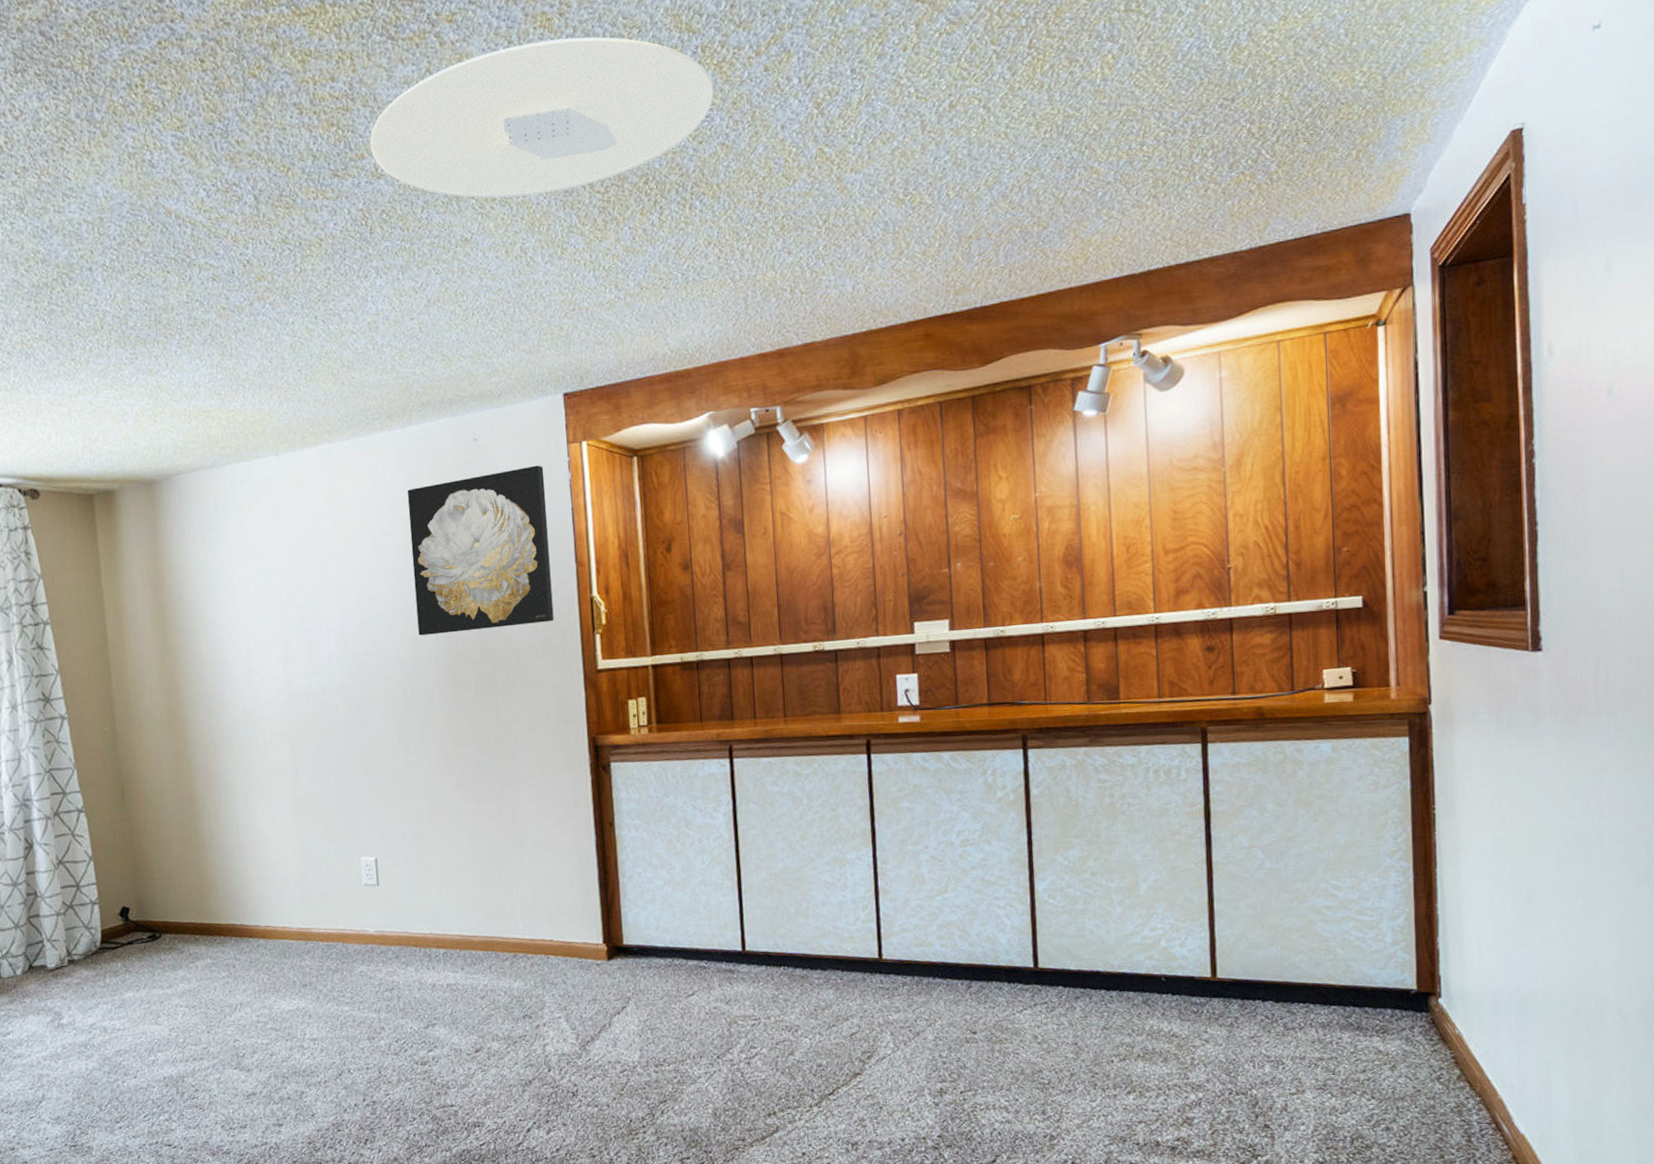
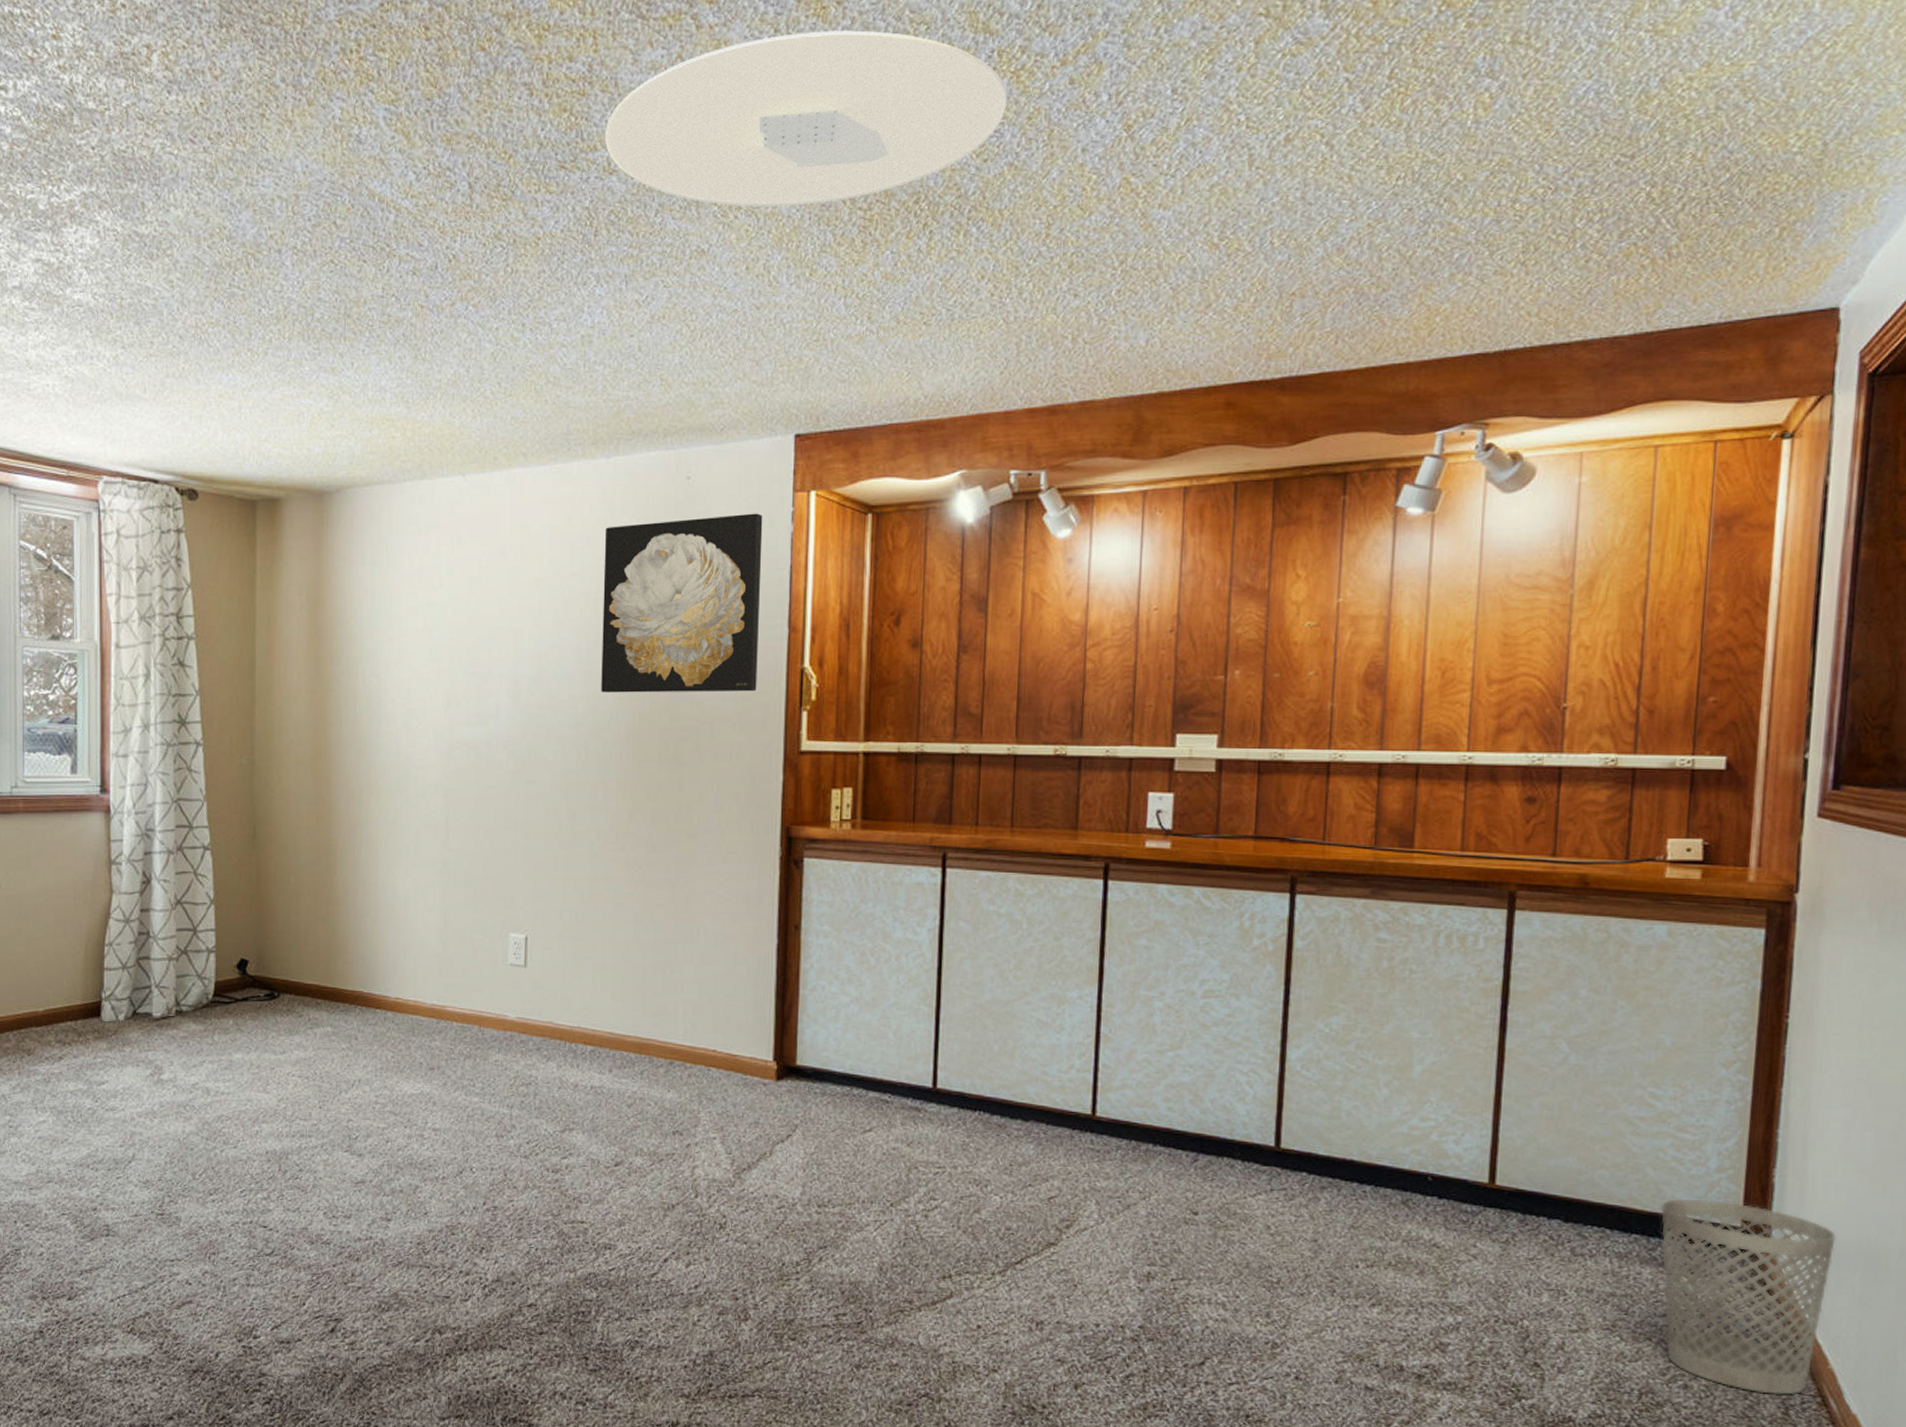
wastebasket: none [1352,969,1492,1127] -> present [1661,1198,1836,1395]

